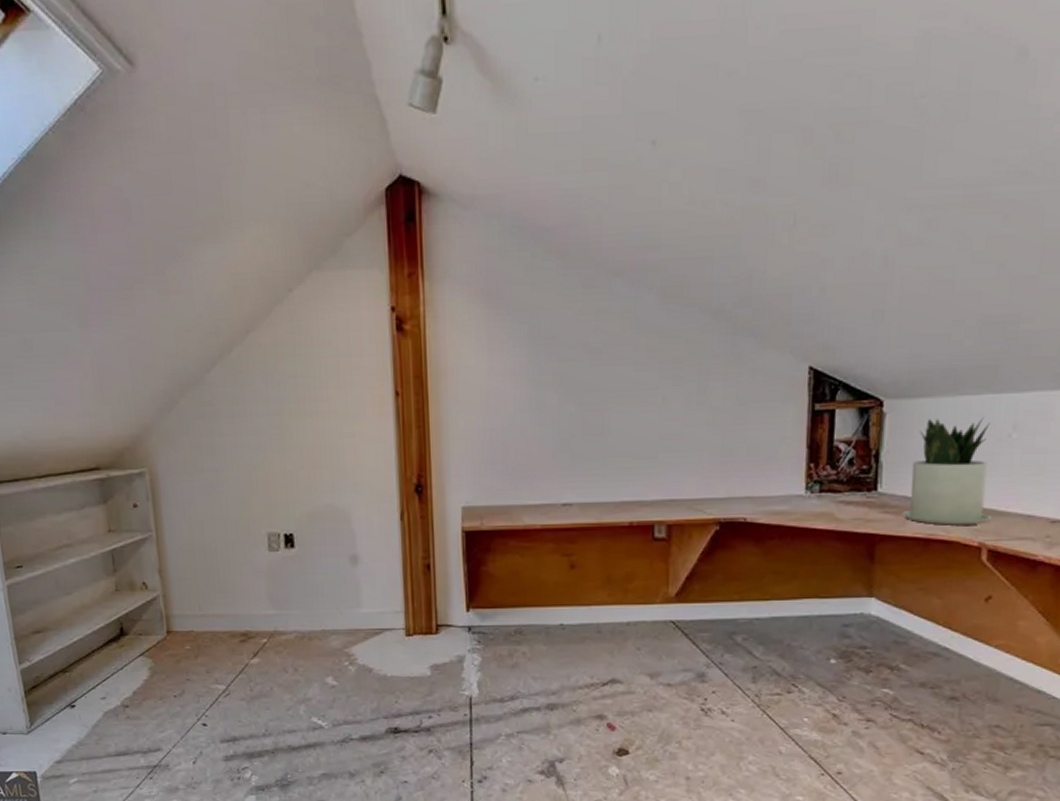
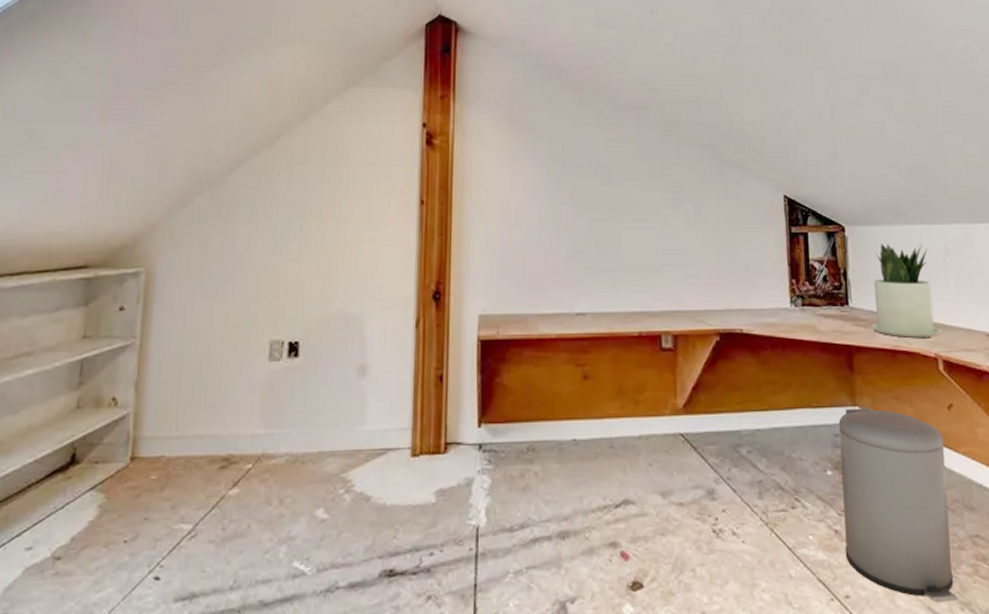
pedal bin: none [842,599,974,783] -> present [838,408,957,602]

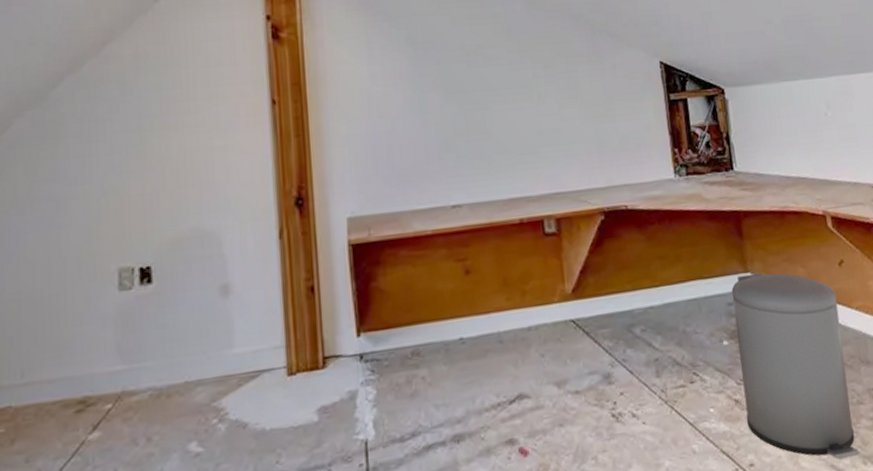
planter: present [871,244,942,338] -> none [757,100,829,198]

